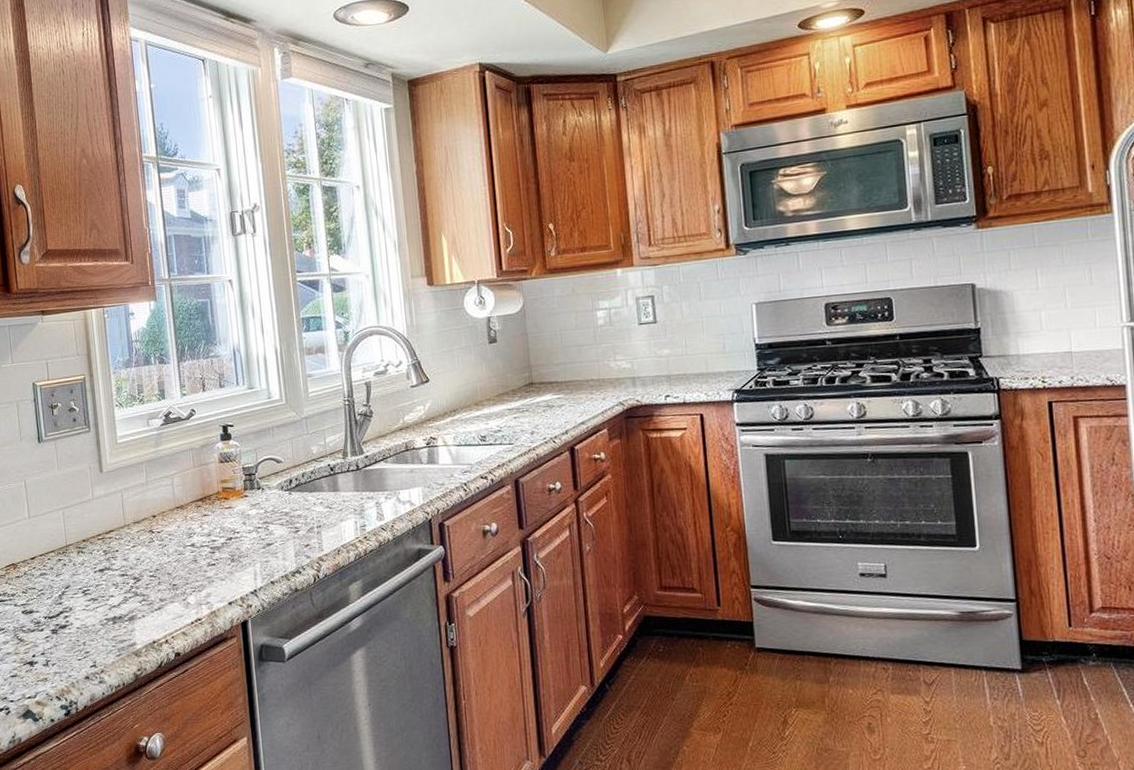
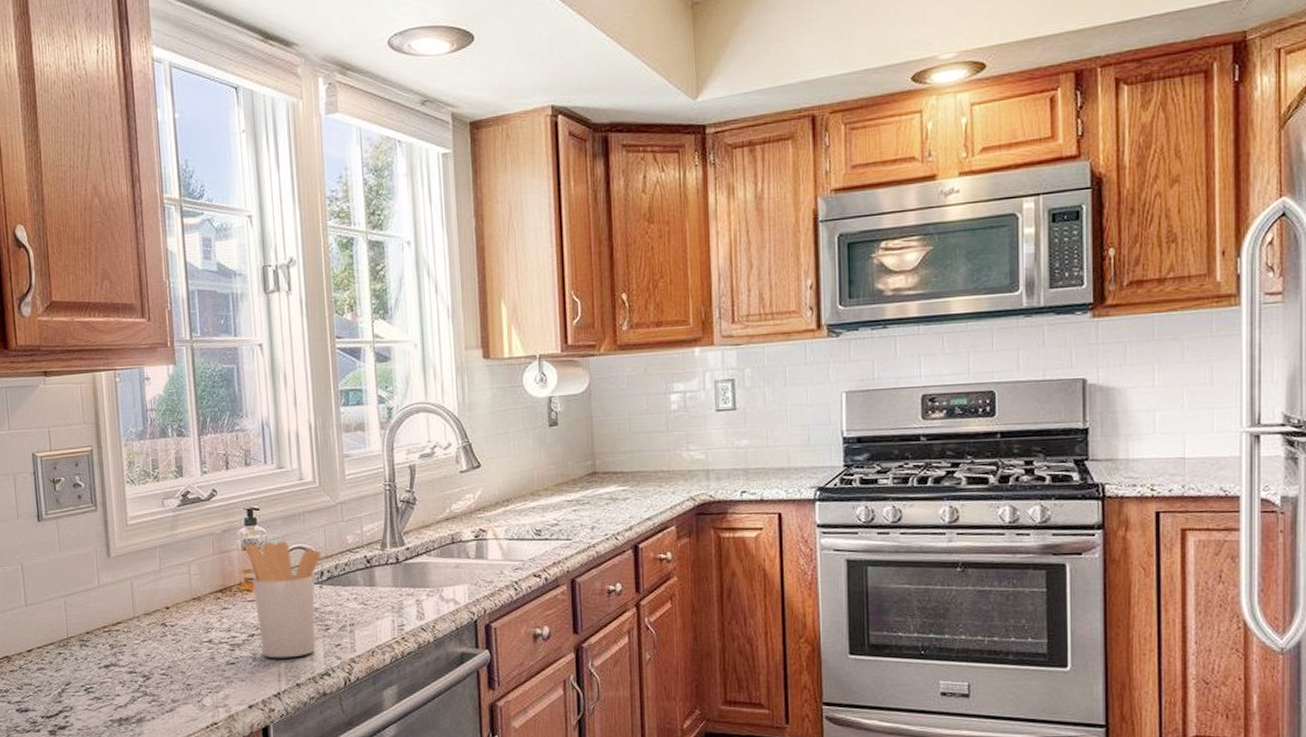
utensil holder: none [221,453,290,559] -> present [244,541,322,658]

